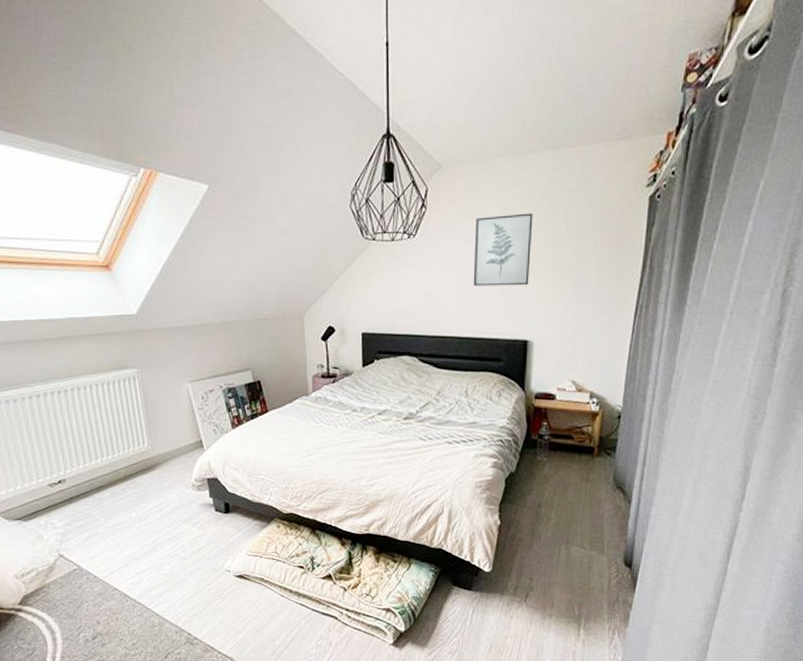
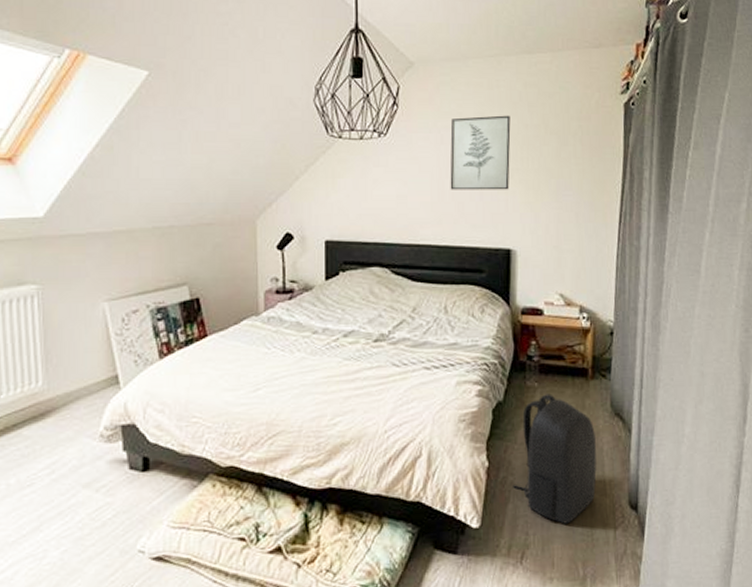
backpack: none [521,467,597,574] -> present [513,394,597,524]

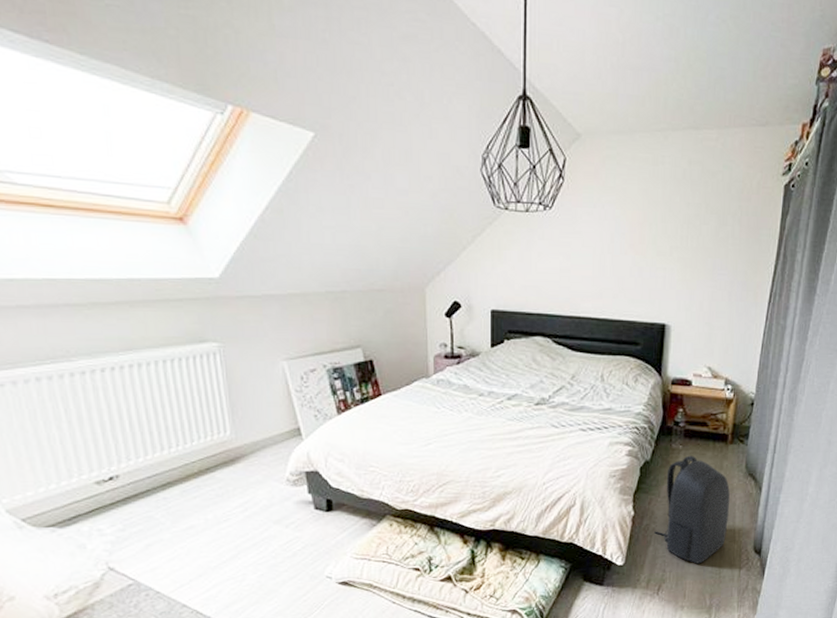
wall art: present [450,115,511,190] -> none [611,192,673,267]

